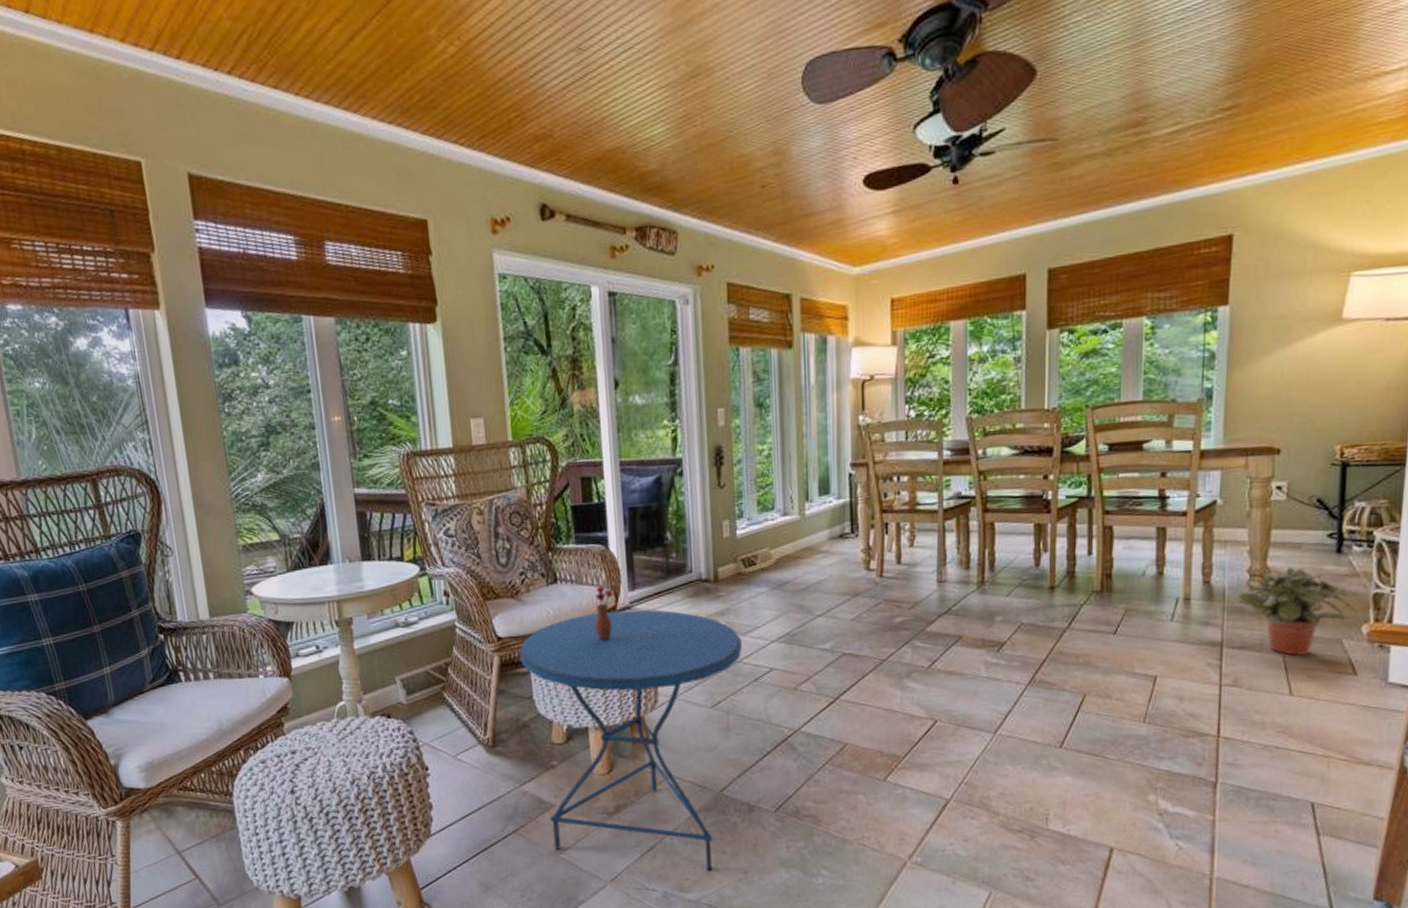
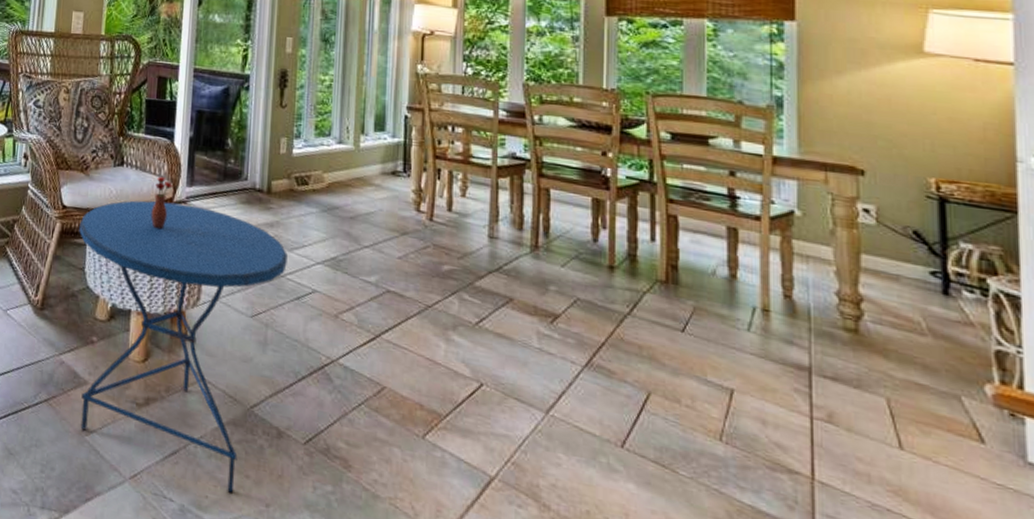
potted plant: present [1238,566,1359,656] -> none [826,298,978,405]

